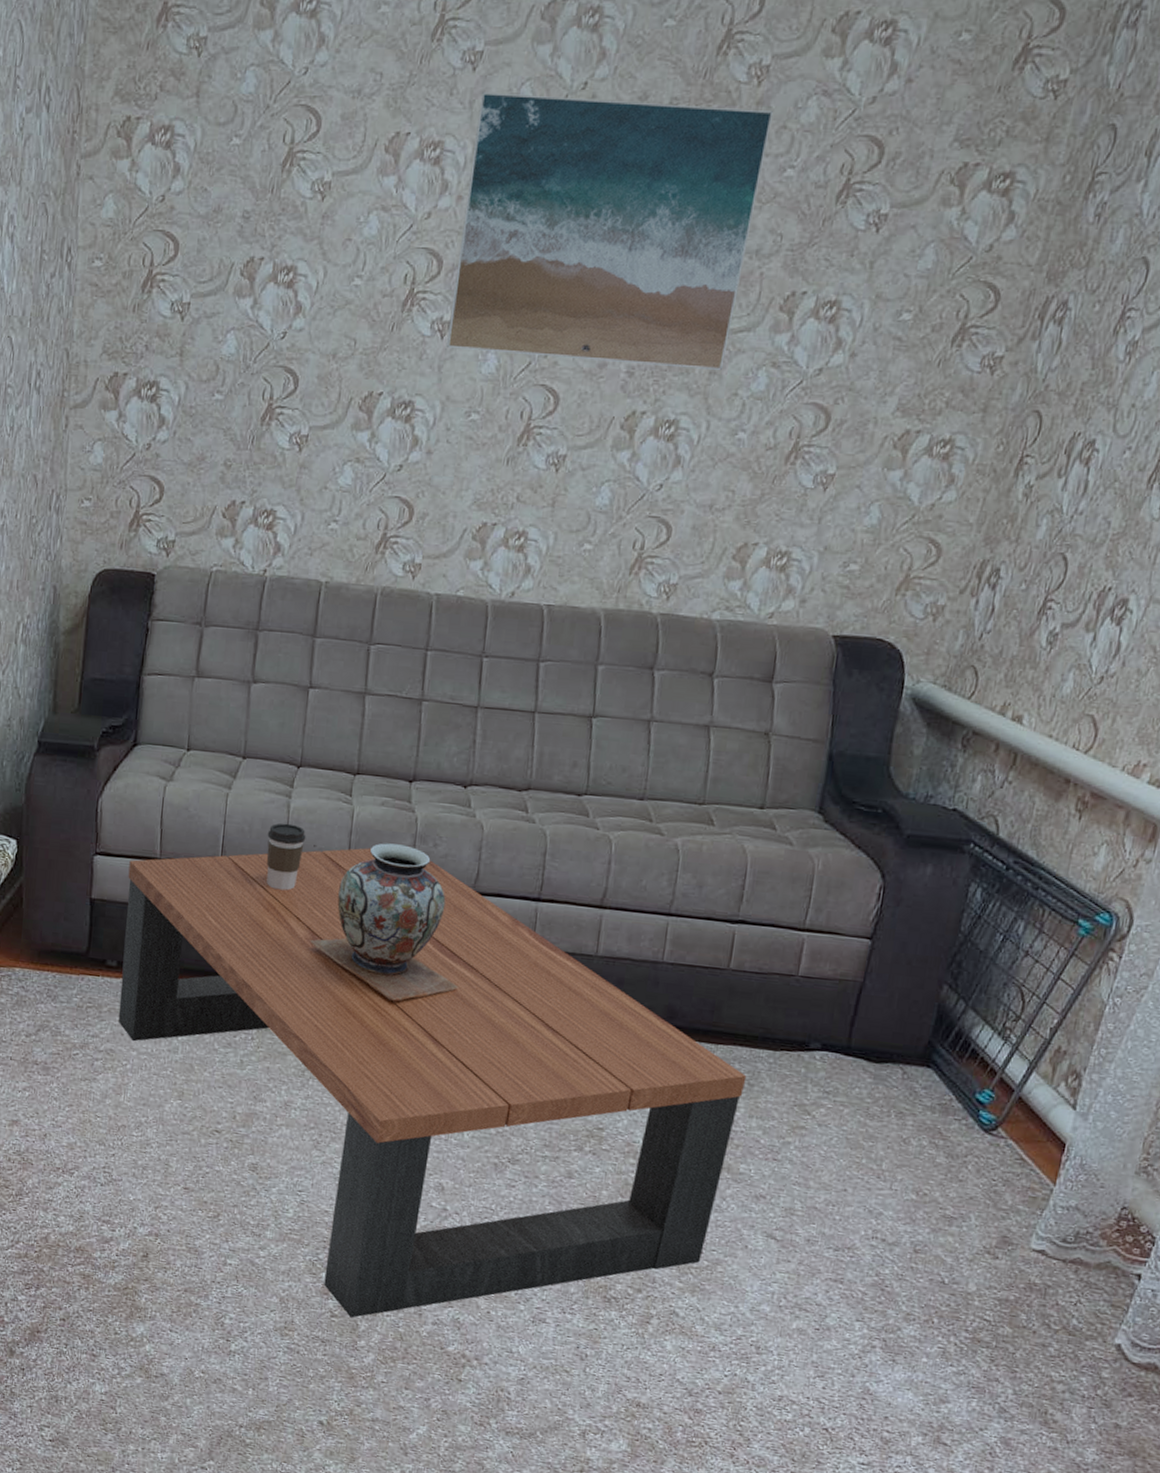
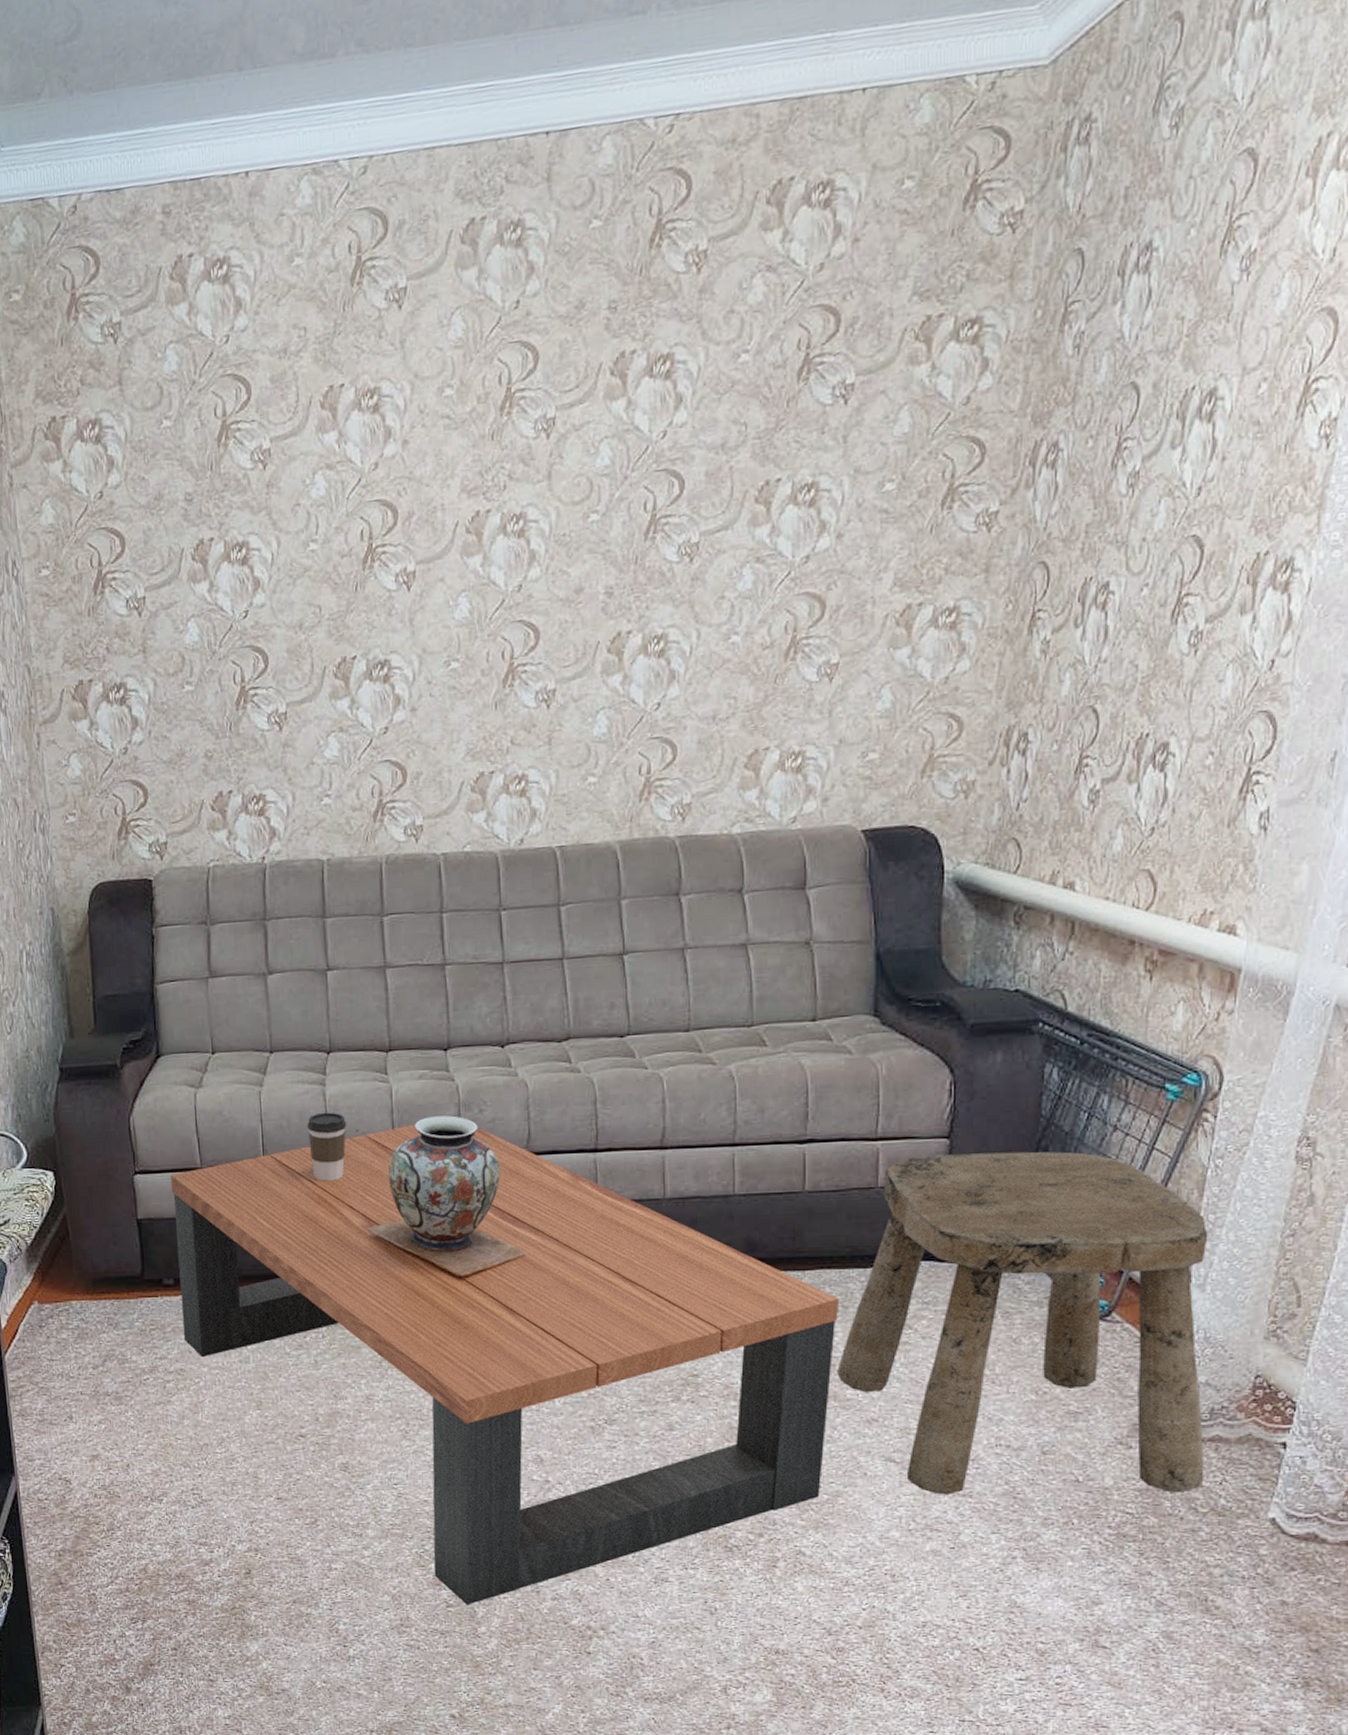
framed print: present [447,92,774,370] -> none [411,296,719,599]
stool: none [734,952,1098,1307] -> present [837,1151,1208,1495]

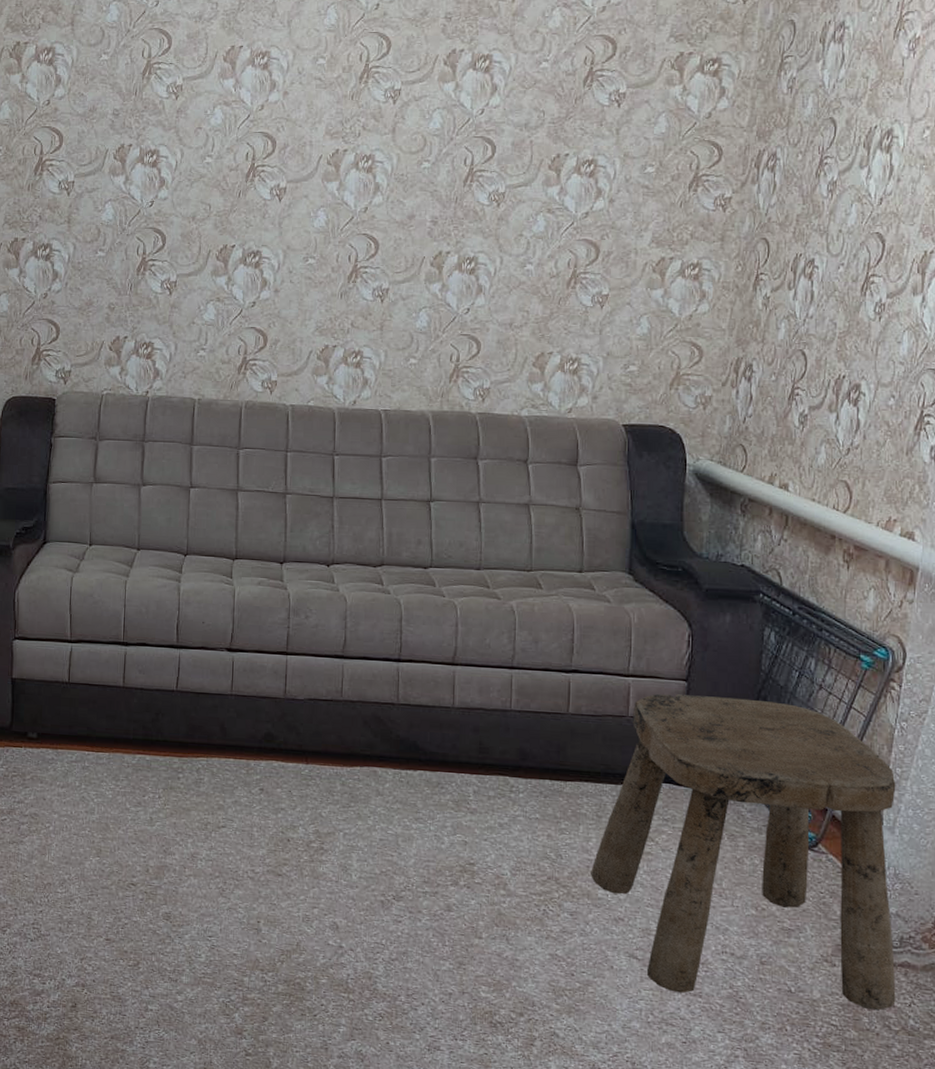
coffee table: present [170,1117,840,1605] -> none [40,619,595,1056]
coffee cup: present [307,1112,347,1181] -> none [162,604,196,663]
decorative vase: present [366,1115,526,1276] -> none [204,617,336,757]

